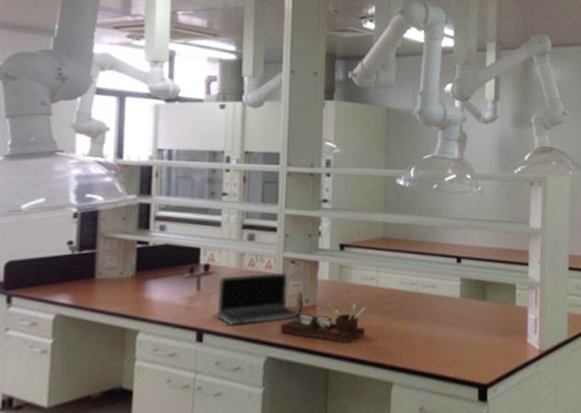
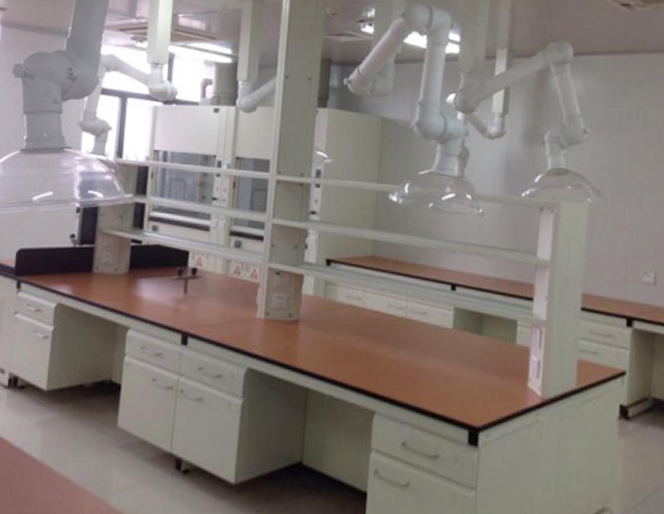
laptop: present [212,272,297,326] -> none [197,281,280,333]
desk organizer: present [281,291,366,343] -> none [263,304,351,363]

